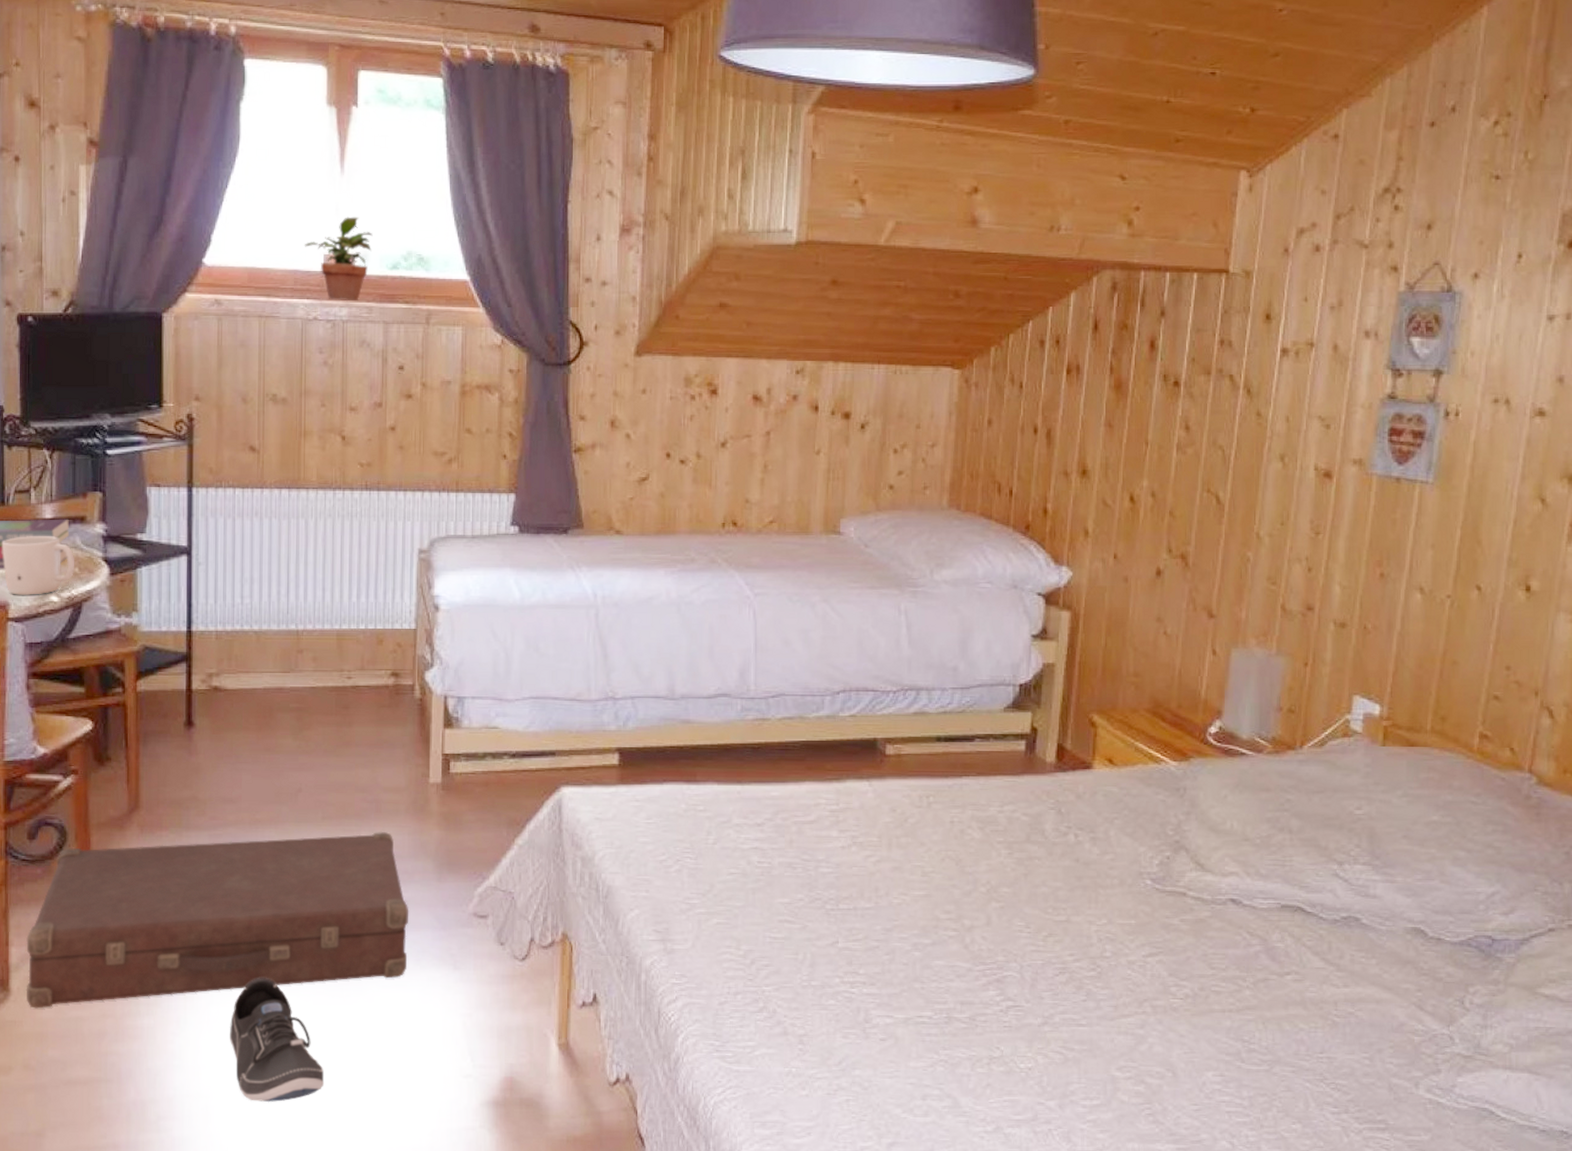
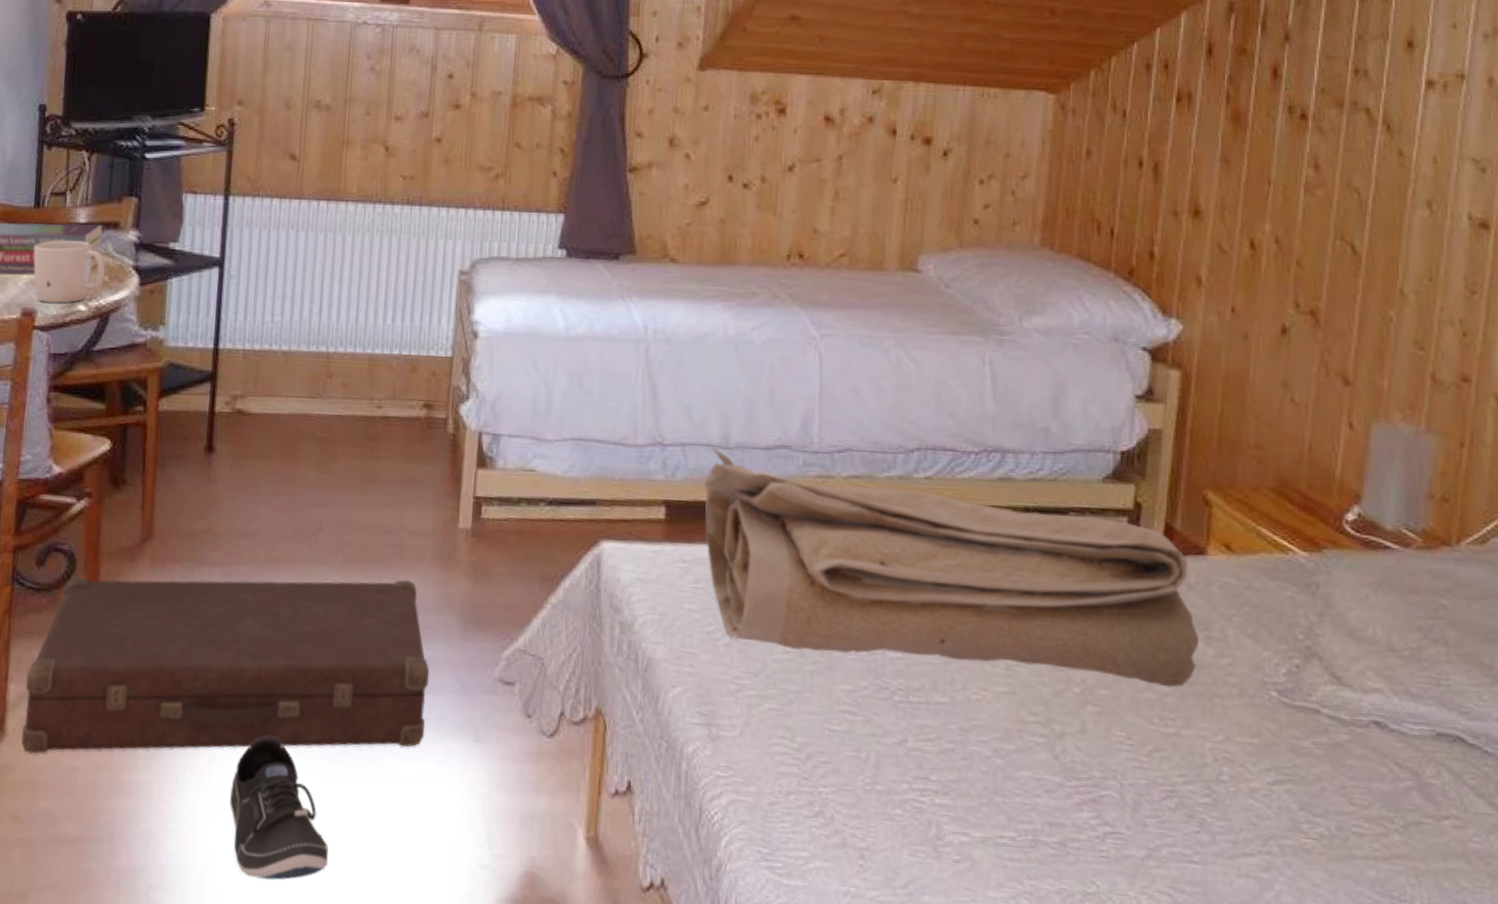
towel: none [653,696,1086,882] -> present [704,444,1199,688]

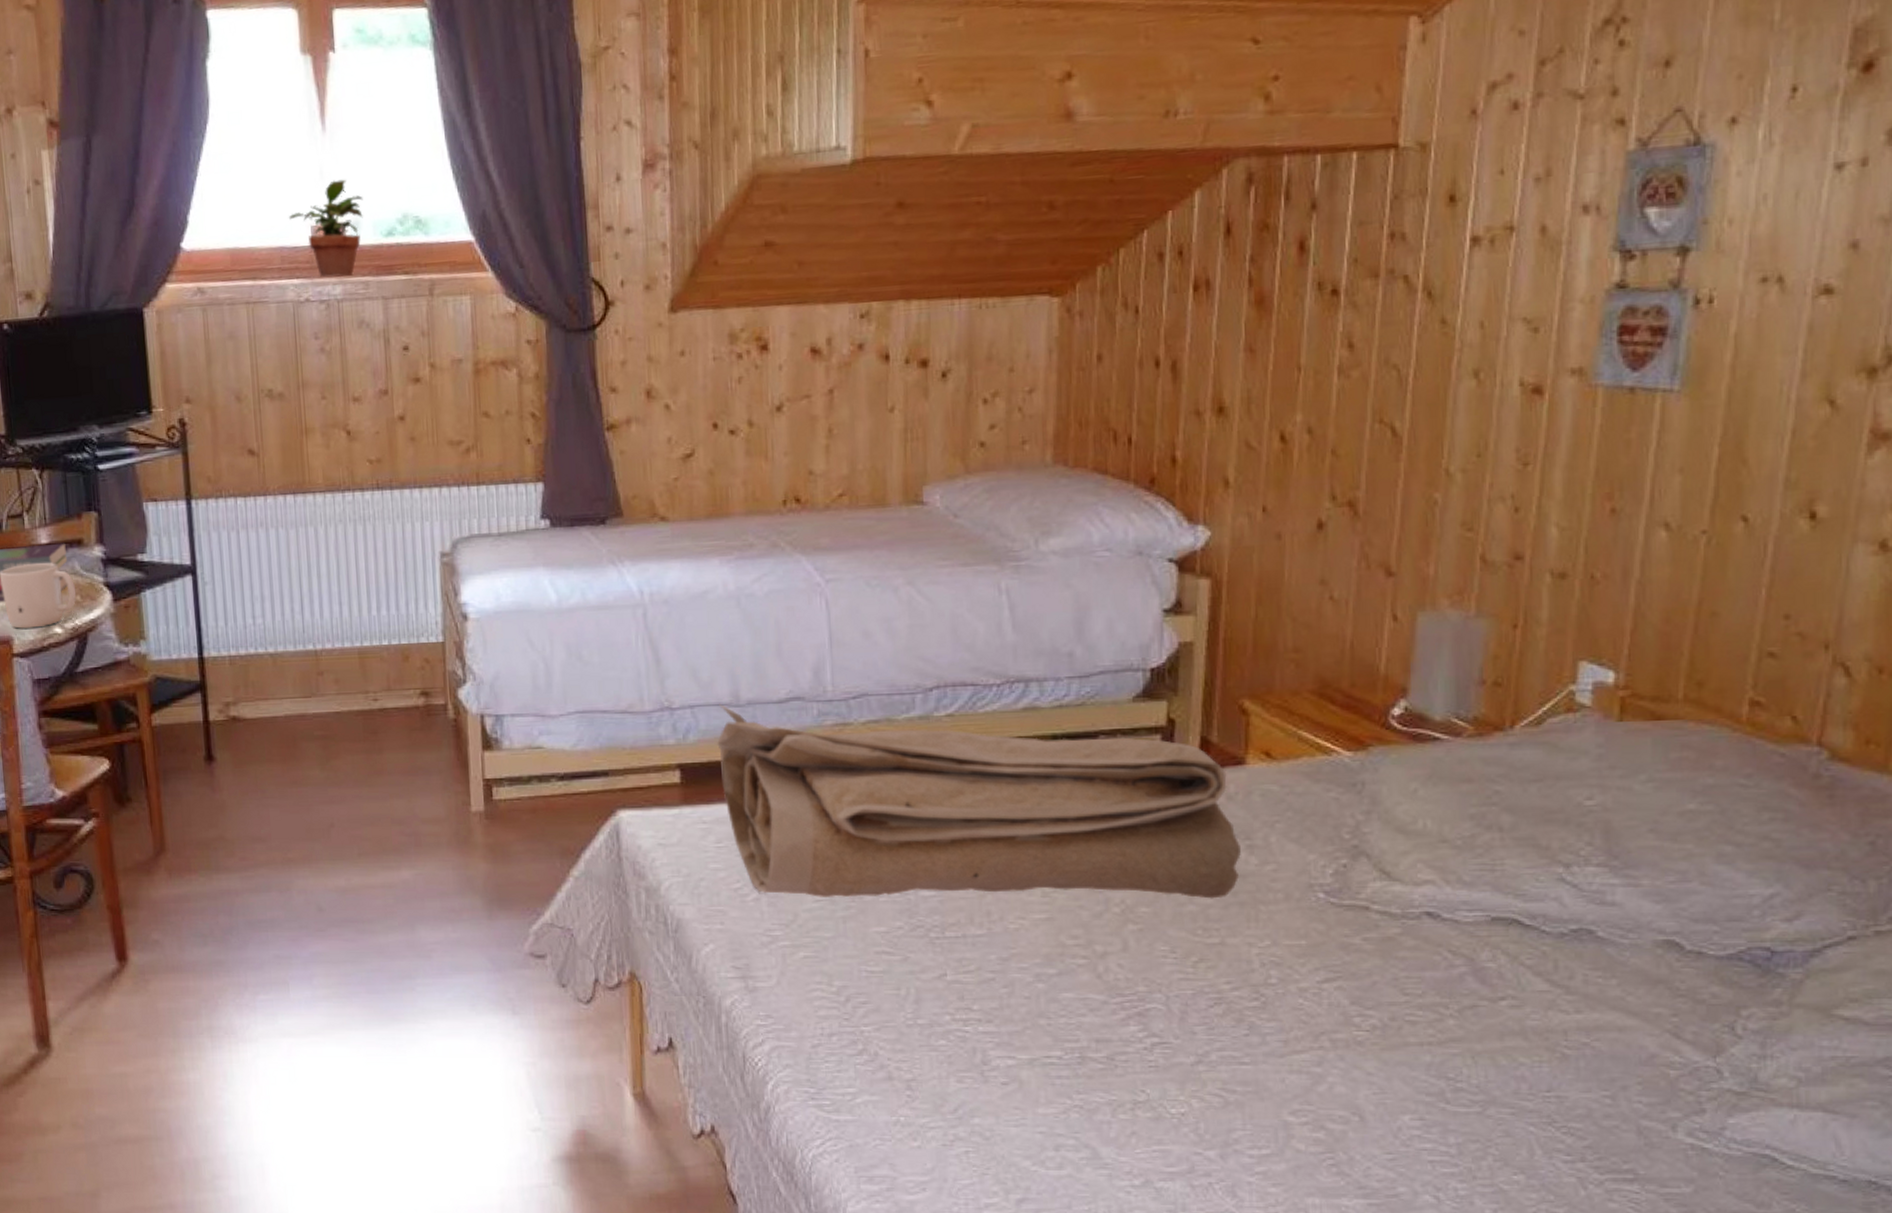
suitcase: present [21,578,430,754] -> none [62,867,461,1065]
shoe: present [229,736,328,881] -> none [278,1028,383,1160]

